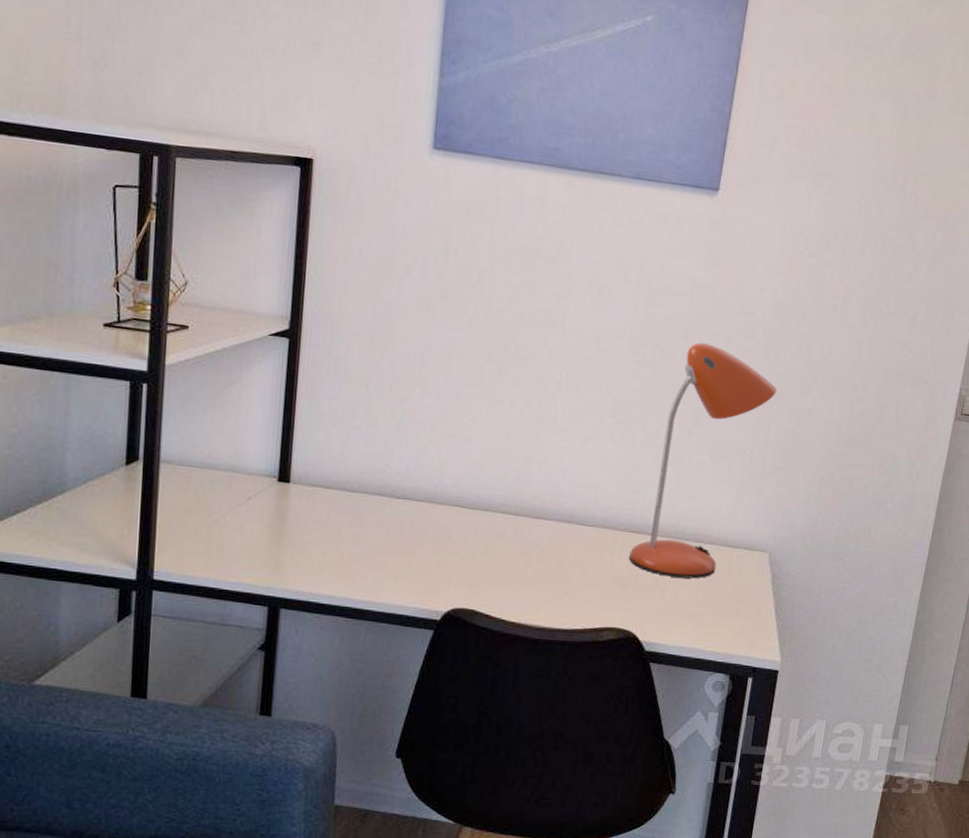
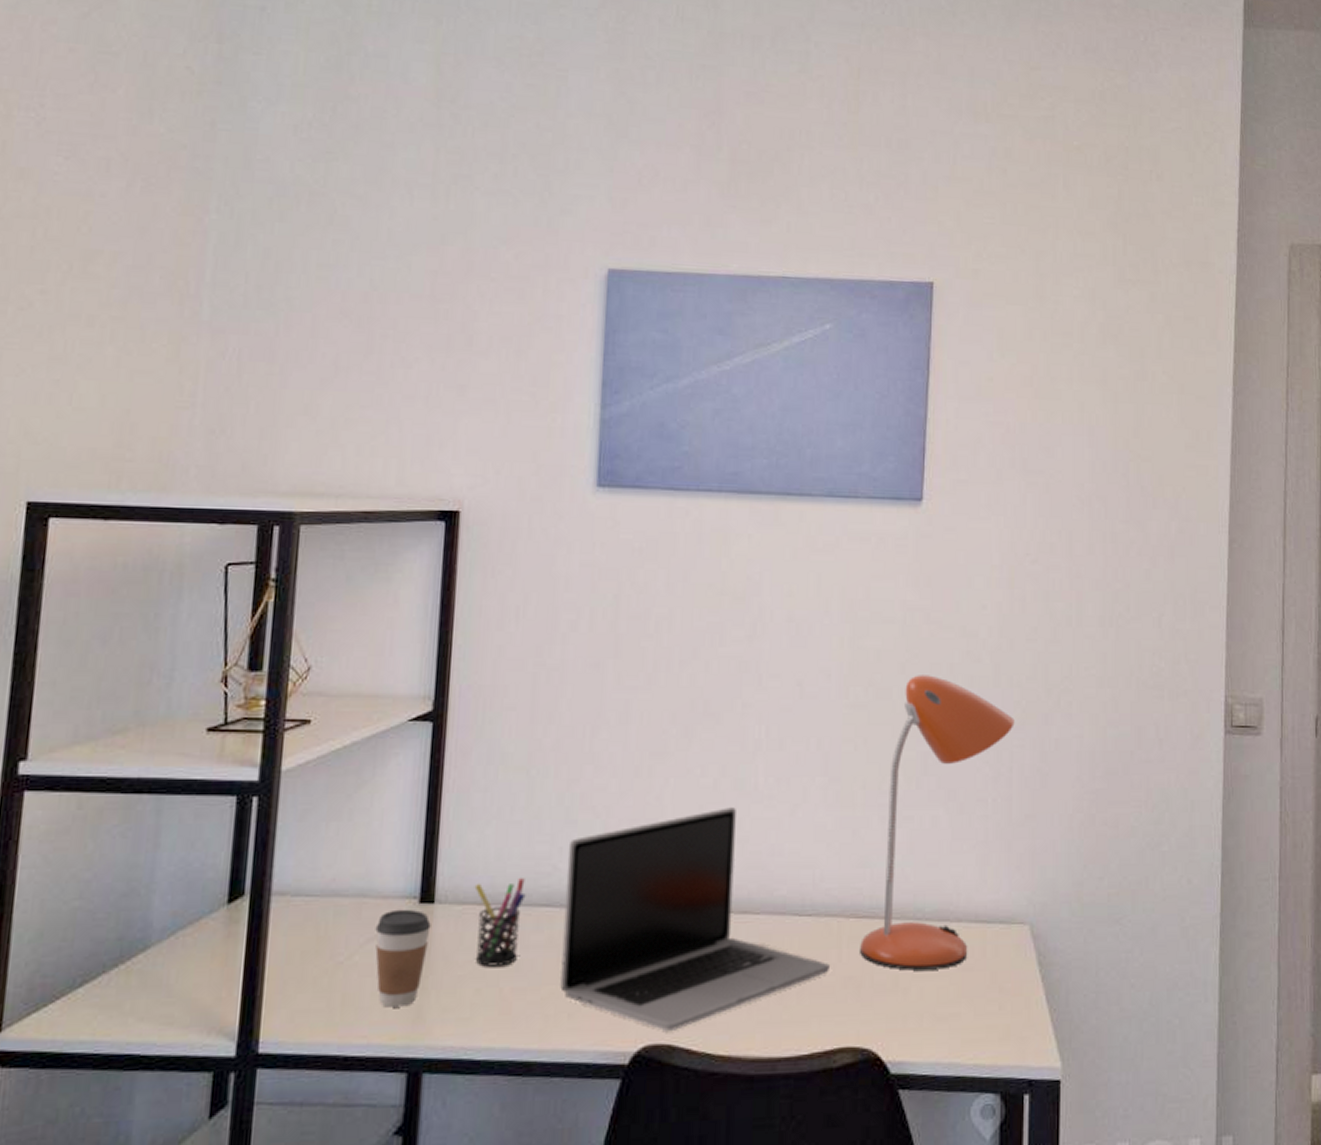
coffee cup: none [243,484,287,558] -> present [375,909,431,1008]
pen holder: none [321,471,363,537] -> present [474,878,526,967]
laptop: none [389,434,604,600] -> present [560,807,829,1031]

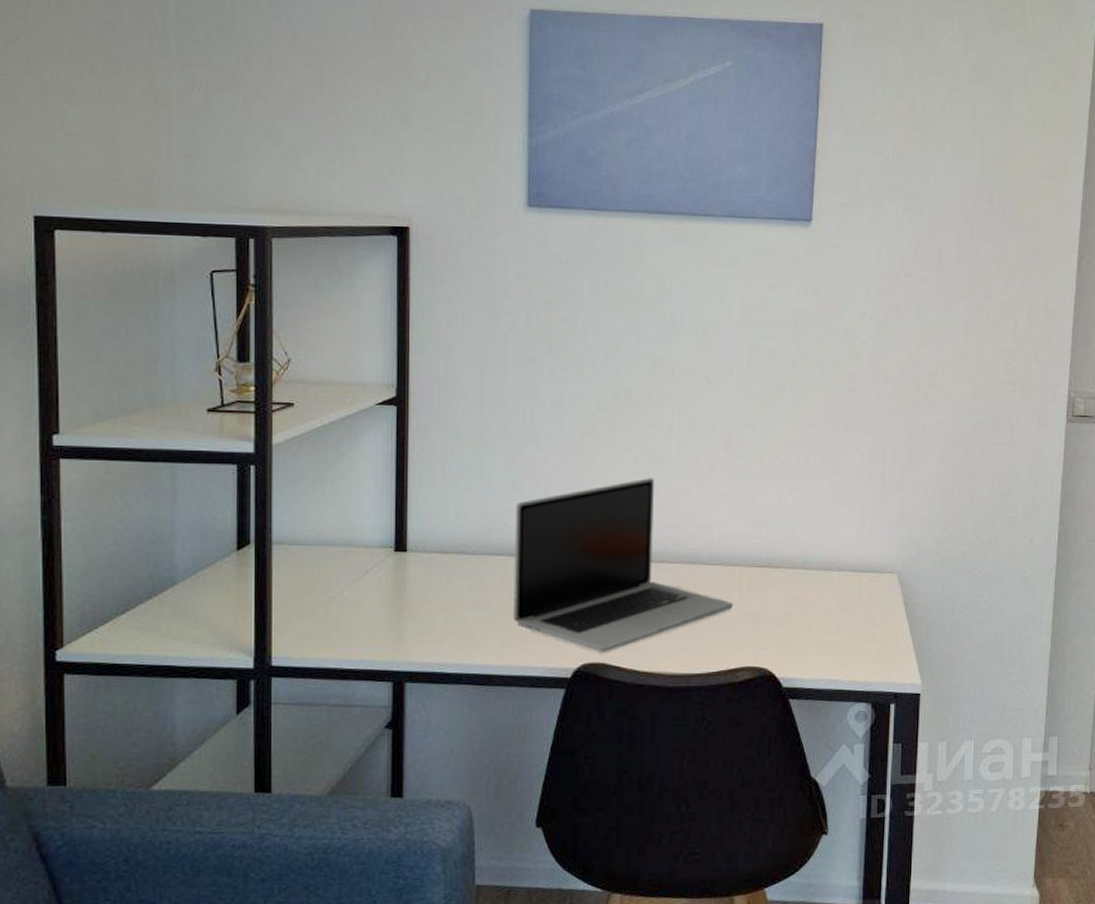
coffee cup: present [375,909,431,1008] -> none [360,556,405,632]
pen holder: present [474,878,526,967] -> none [439,533,482,602]
desk lamp: present [860,675,1015,971] -> none [758,370,889,608]

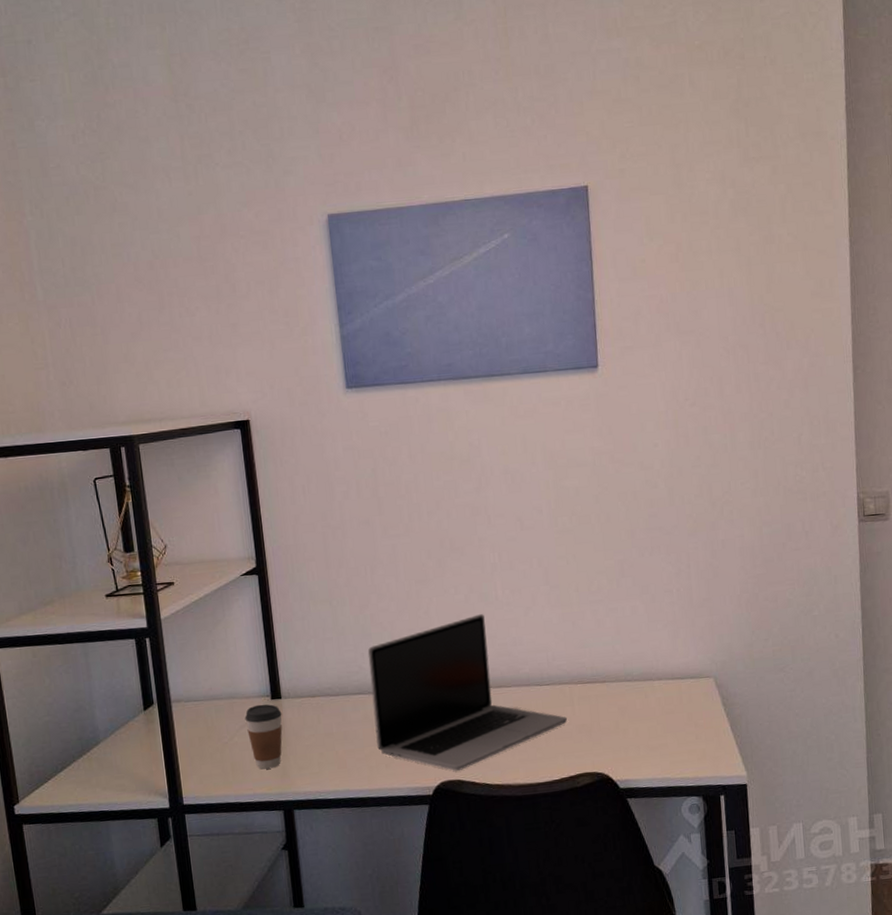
coffee cup: none [360,556,405,632] -> present [244,704,283,770]

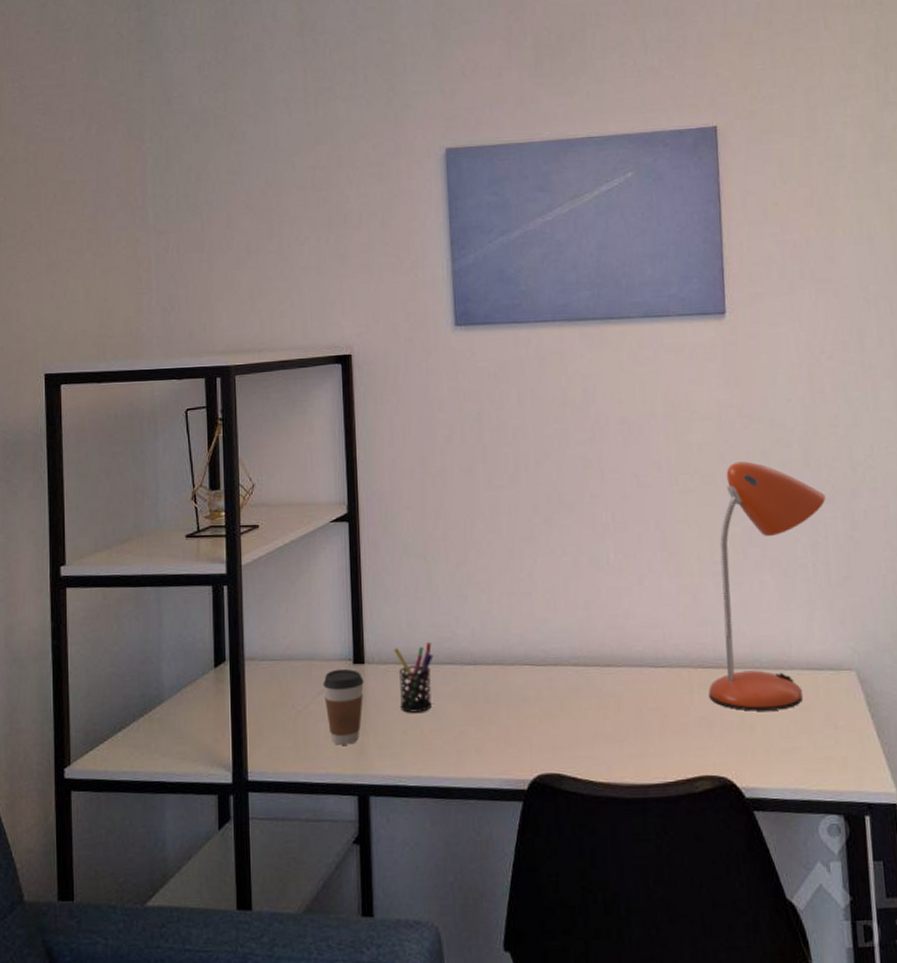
pen holder: none [307,677,344,738] -> present [393,642,434,713]
laptop: present [367,614,567,771] -> none [462,580,685,763]
desk lamp: none [587,502,689,717] -> present [709,461,826,711]

